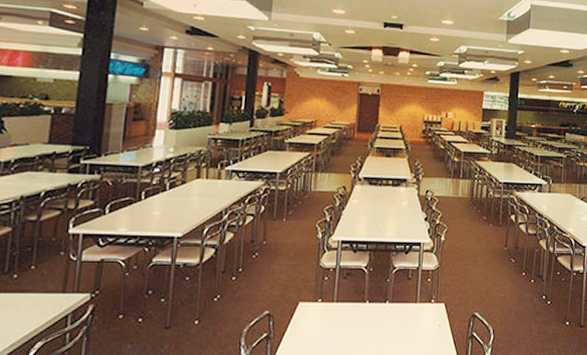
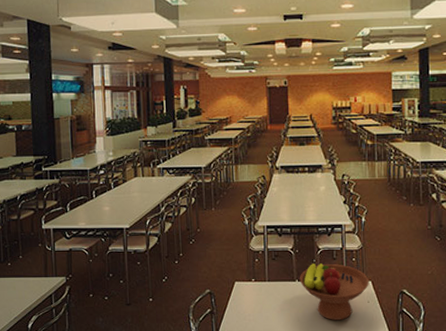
fruit bowl: none [370,283,442,346] -> present [299,263,369,320]

